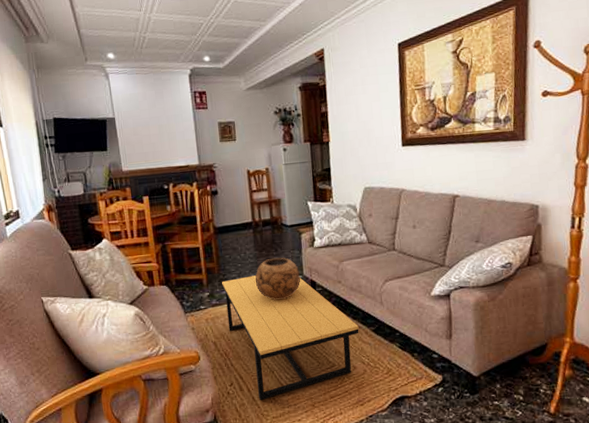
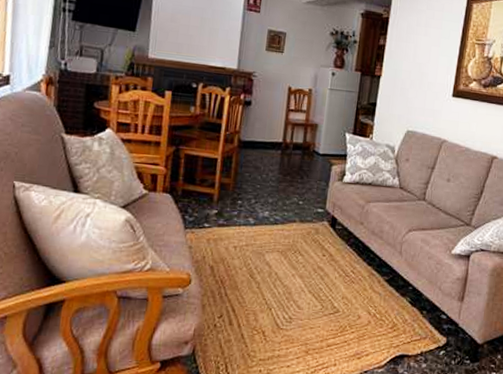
coffee table: present [222,275,359,400] -> none [231,200,372,339]
decorative bowl: present [255,257,301,300] -> none [272,185,323,232]

